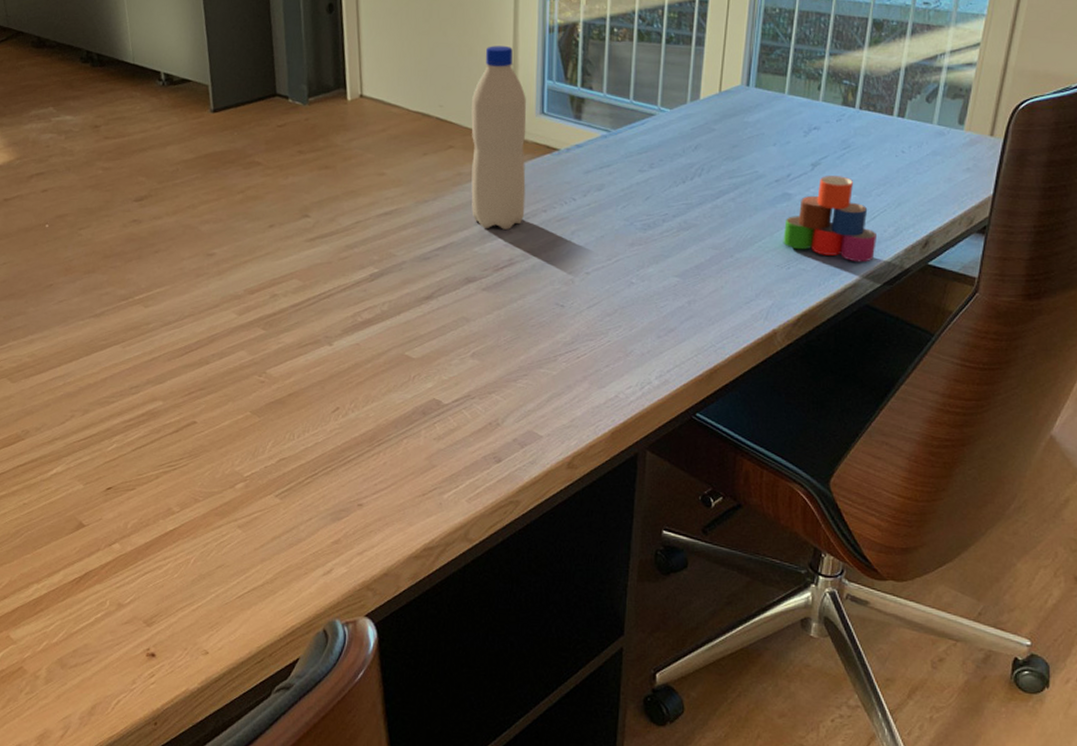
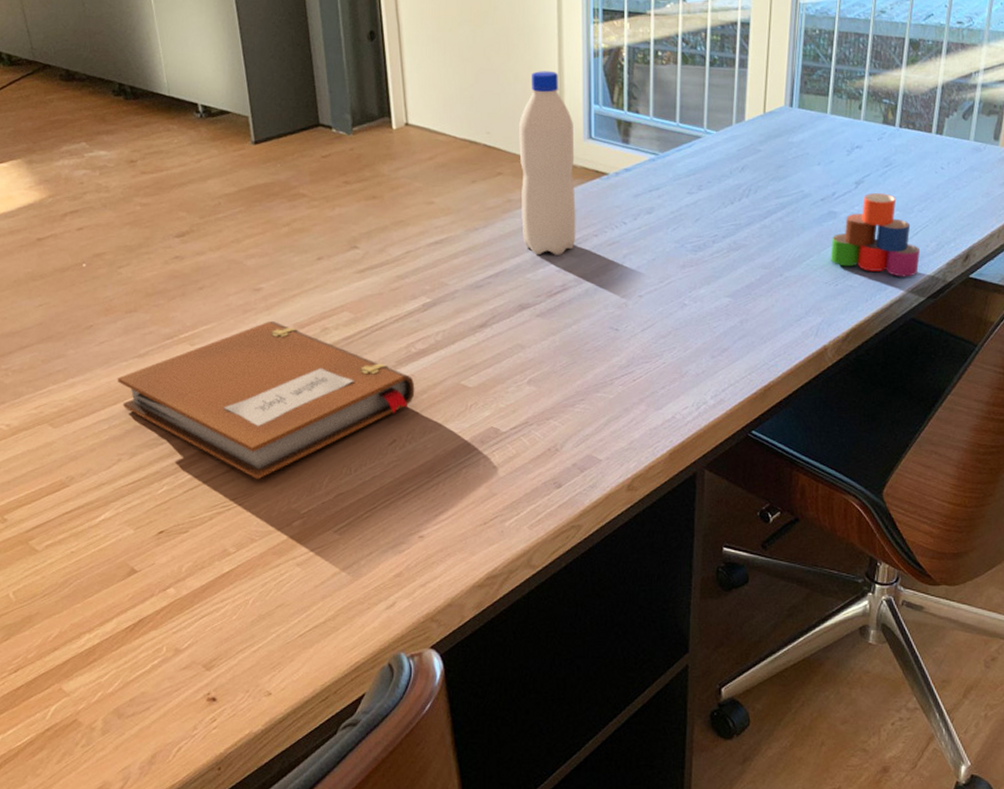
notebook: none [73,286,360,441] -> present [117,321,415,480]

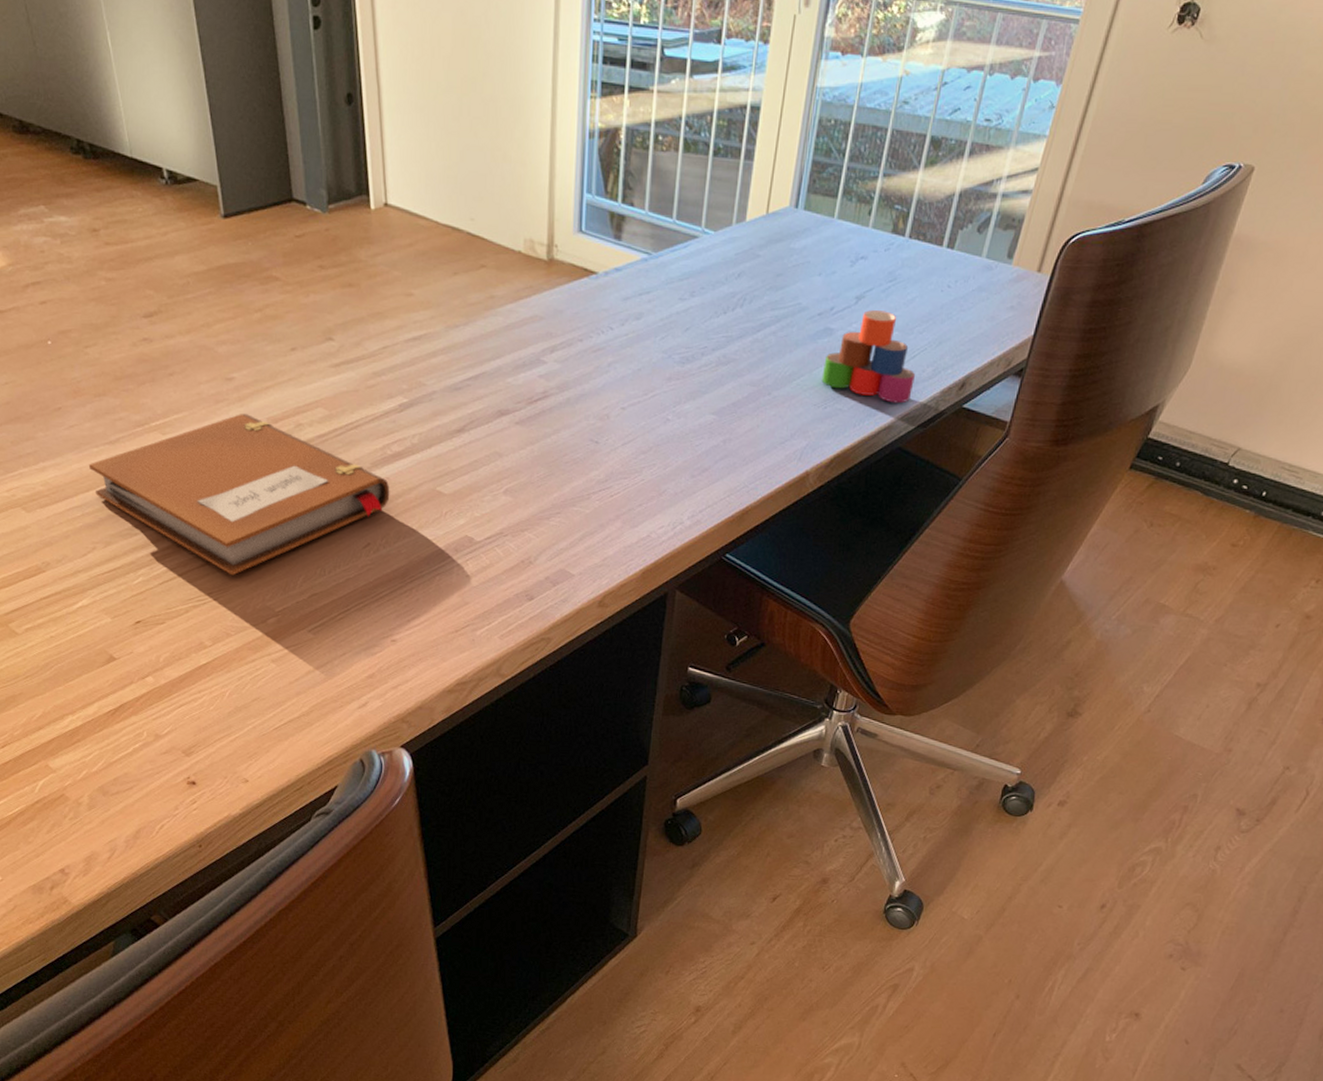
water bottle: present [519,71,576,256] -> none [504,151,563,360]

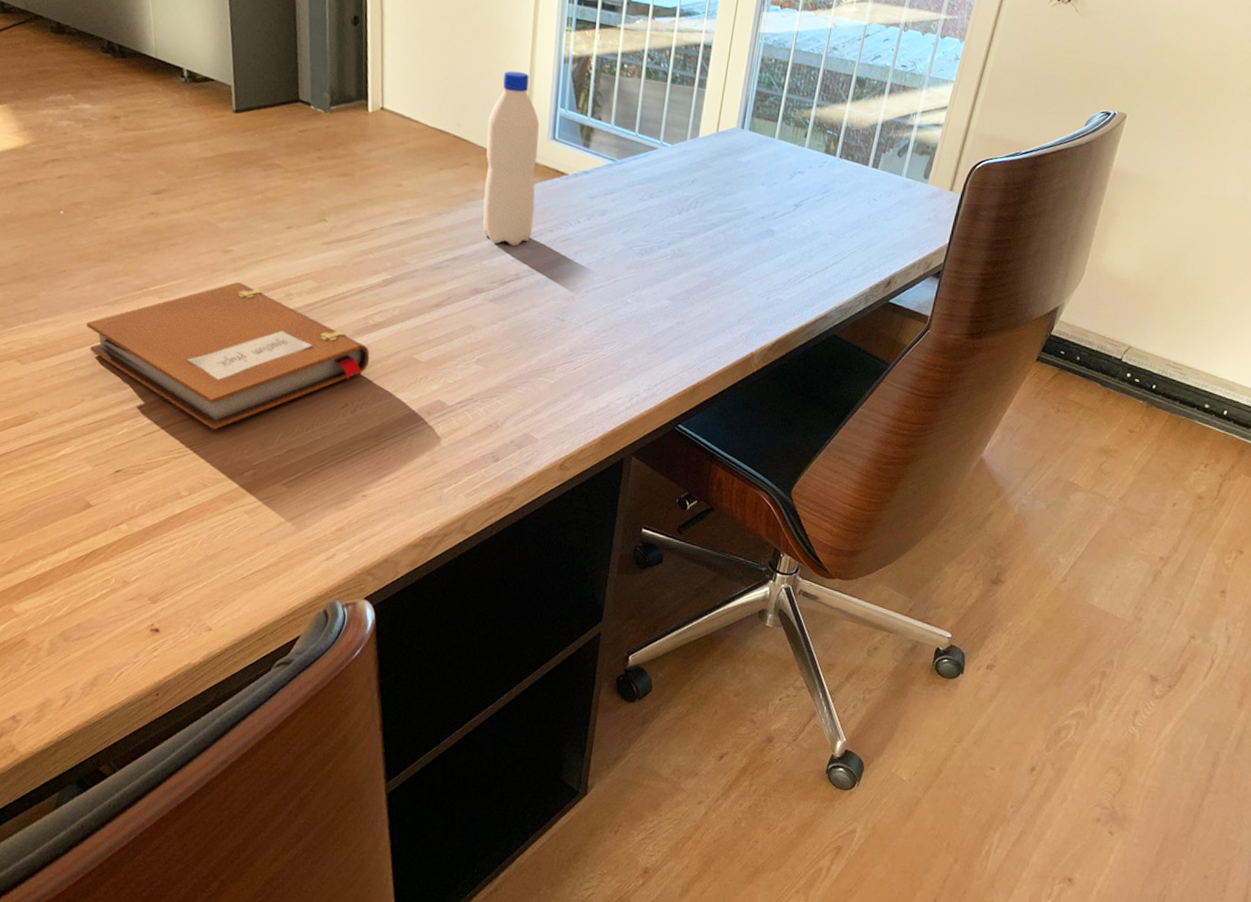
water bottle: none [504,151,563,360] -> present [483,71,539,246]
mug: present [821,310,915,404] -> none [764,216,847,297]

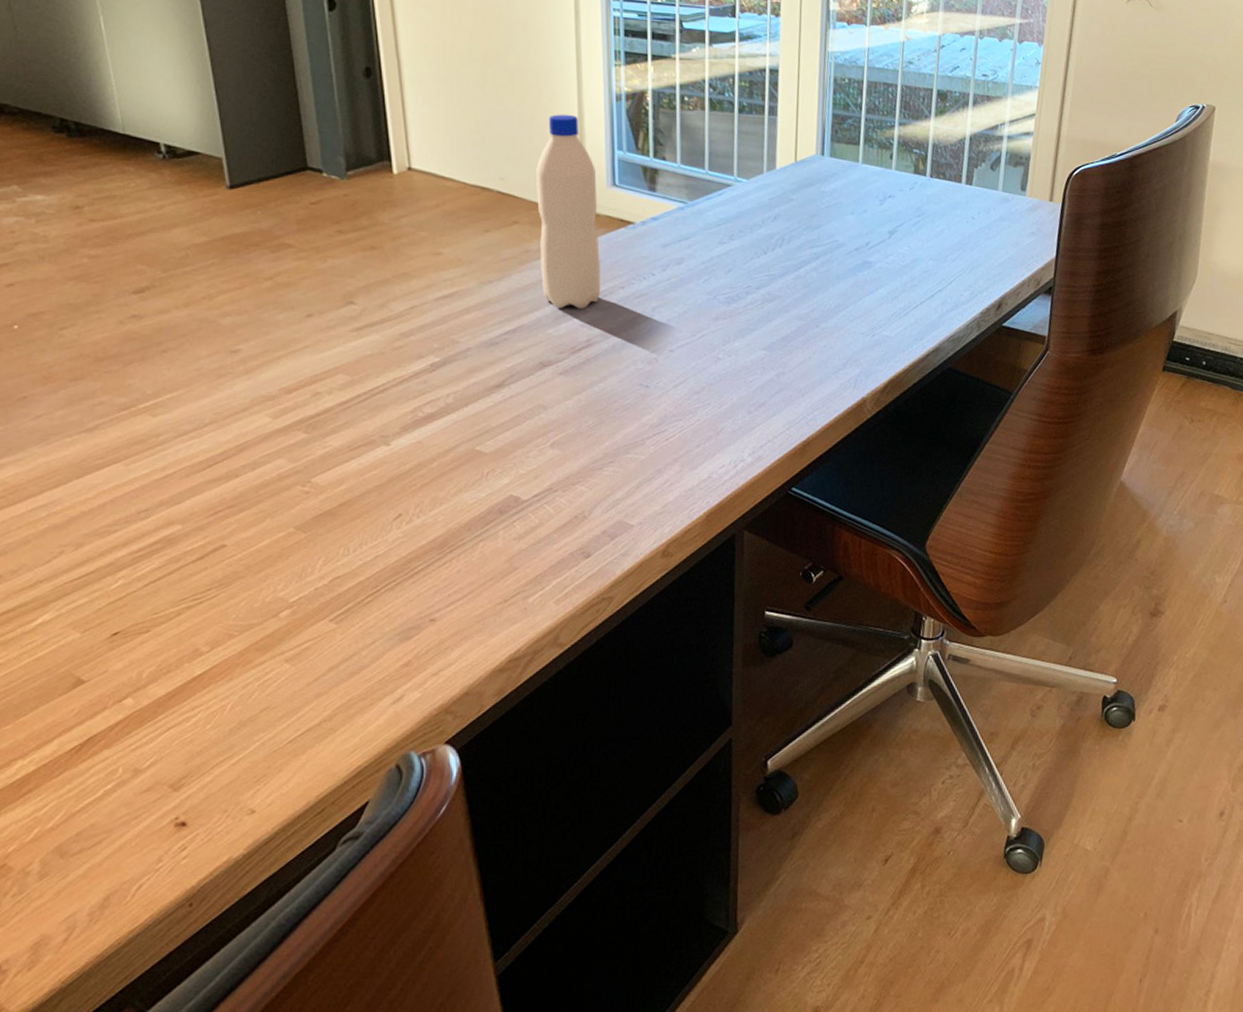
notebook: present [86,282,370,430] -> none [58,387,423,567]

